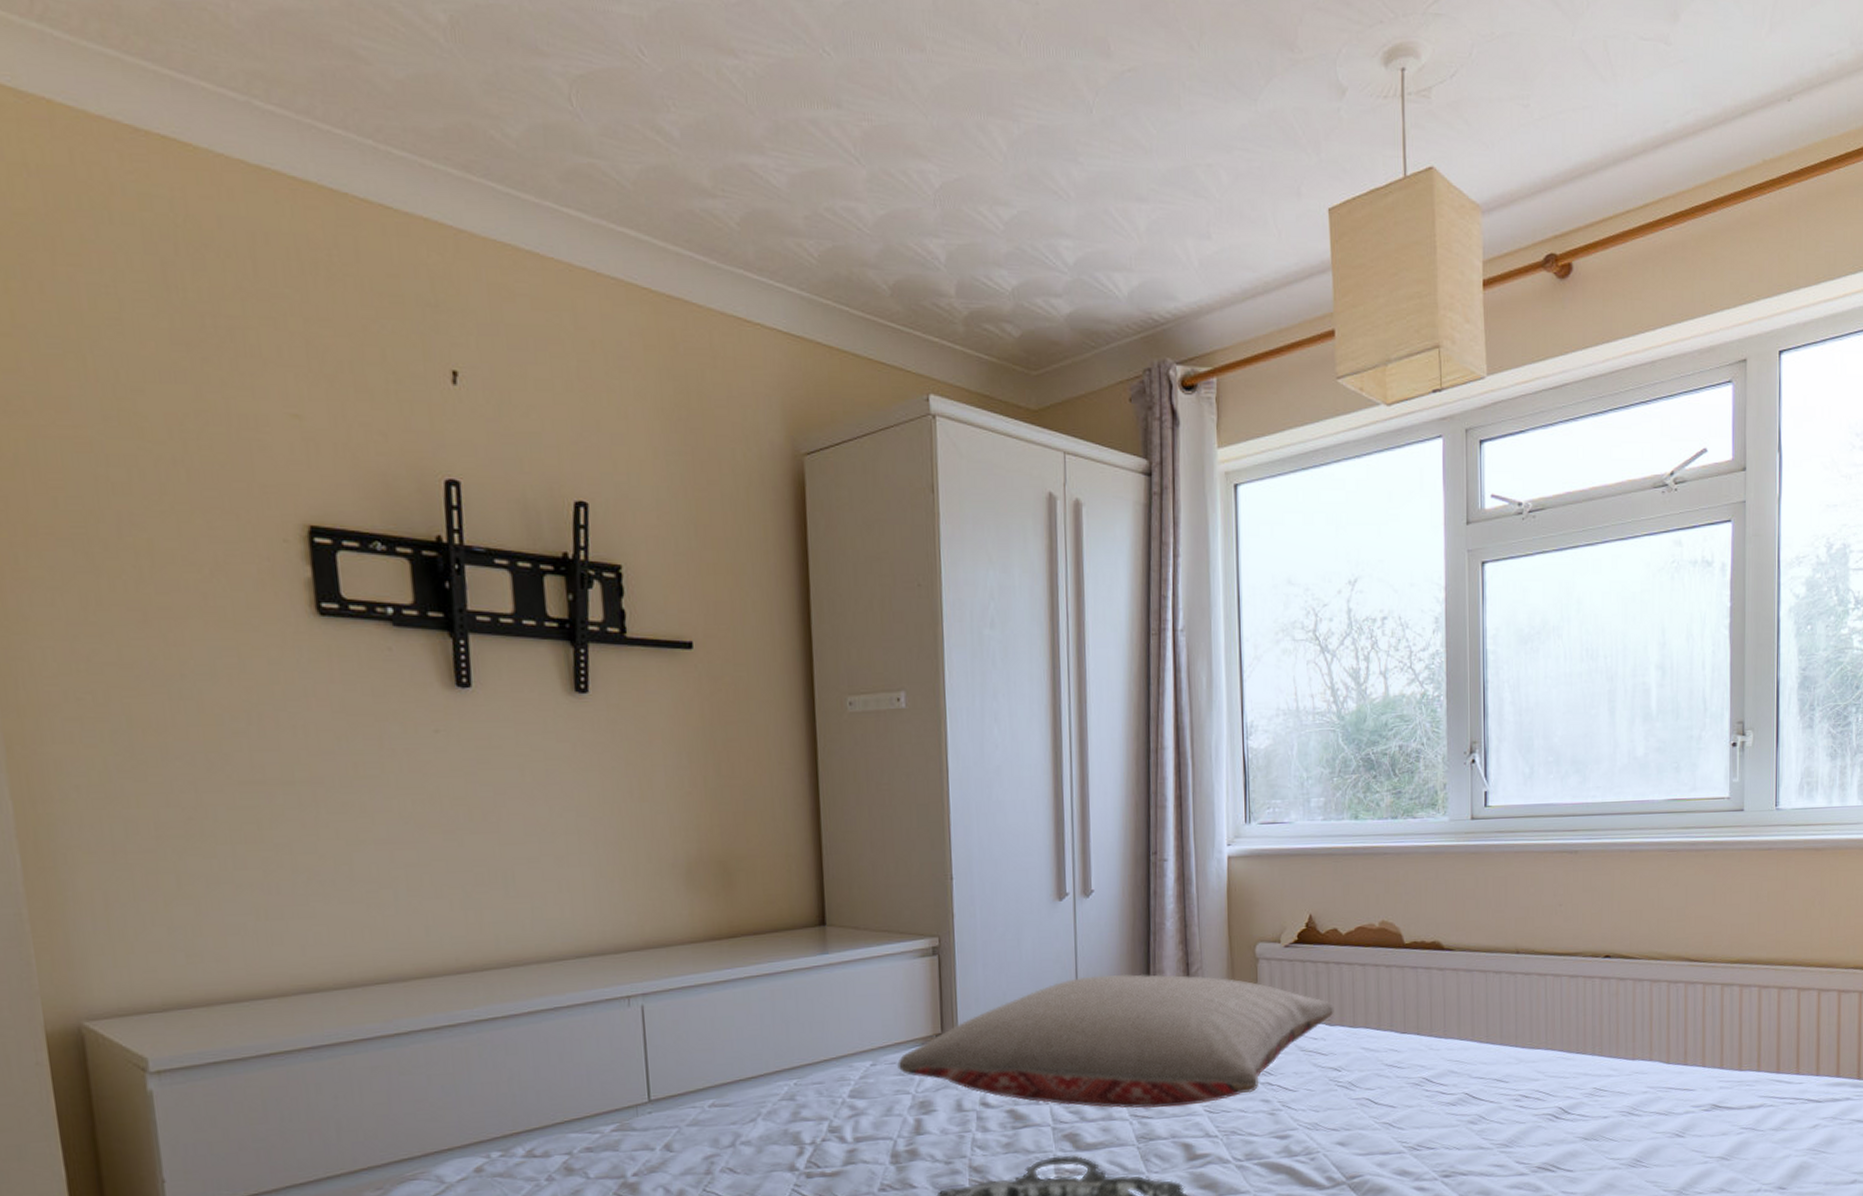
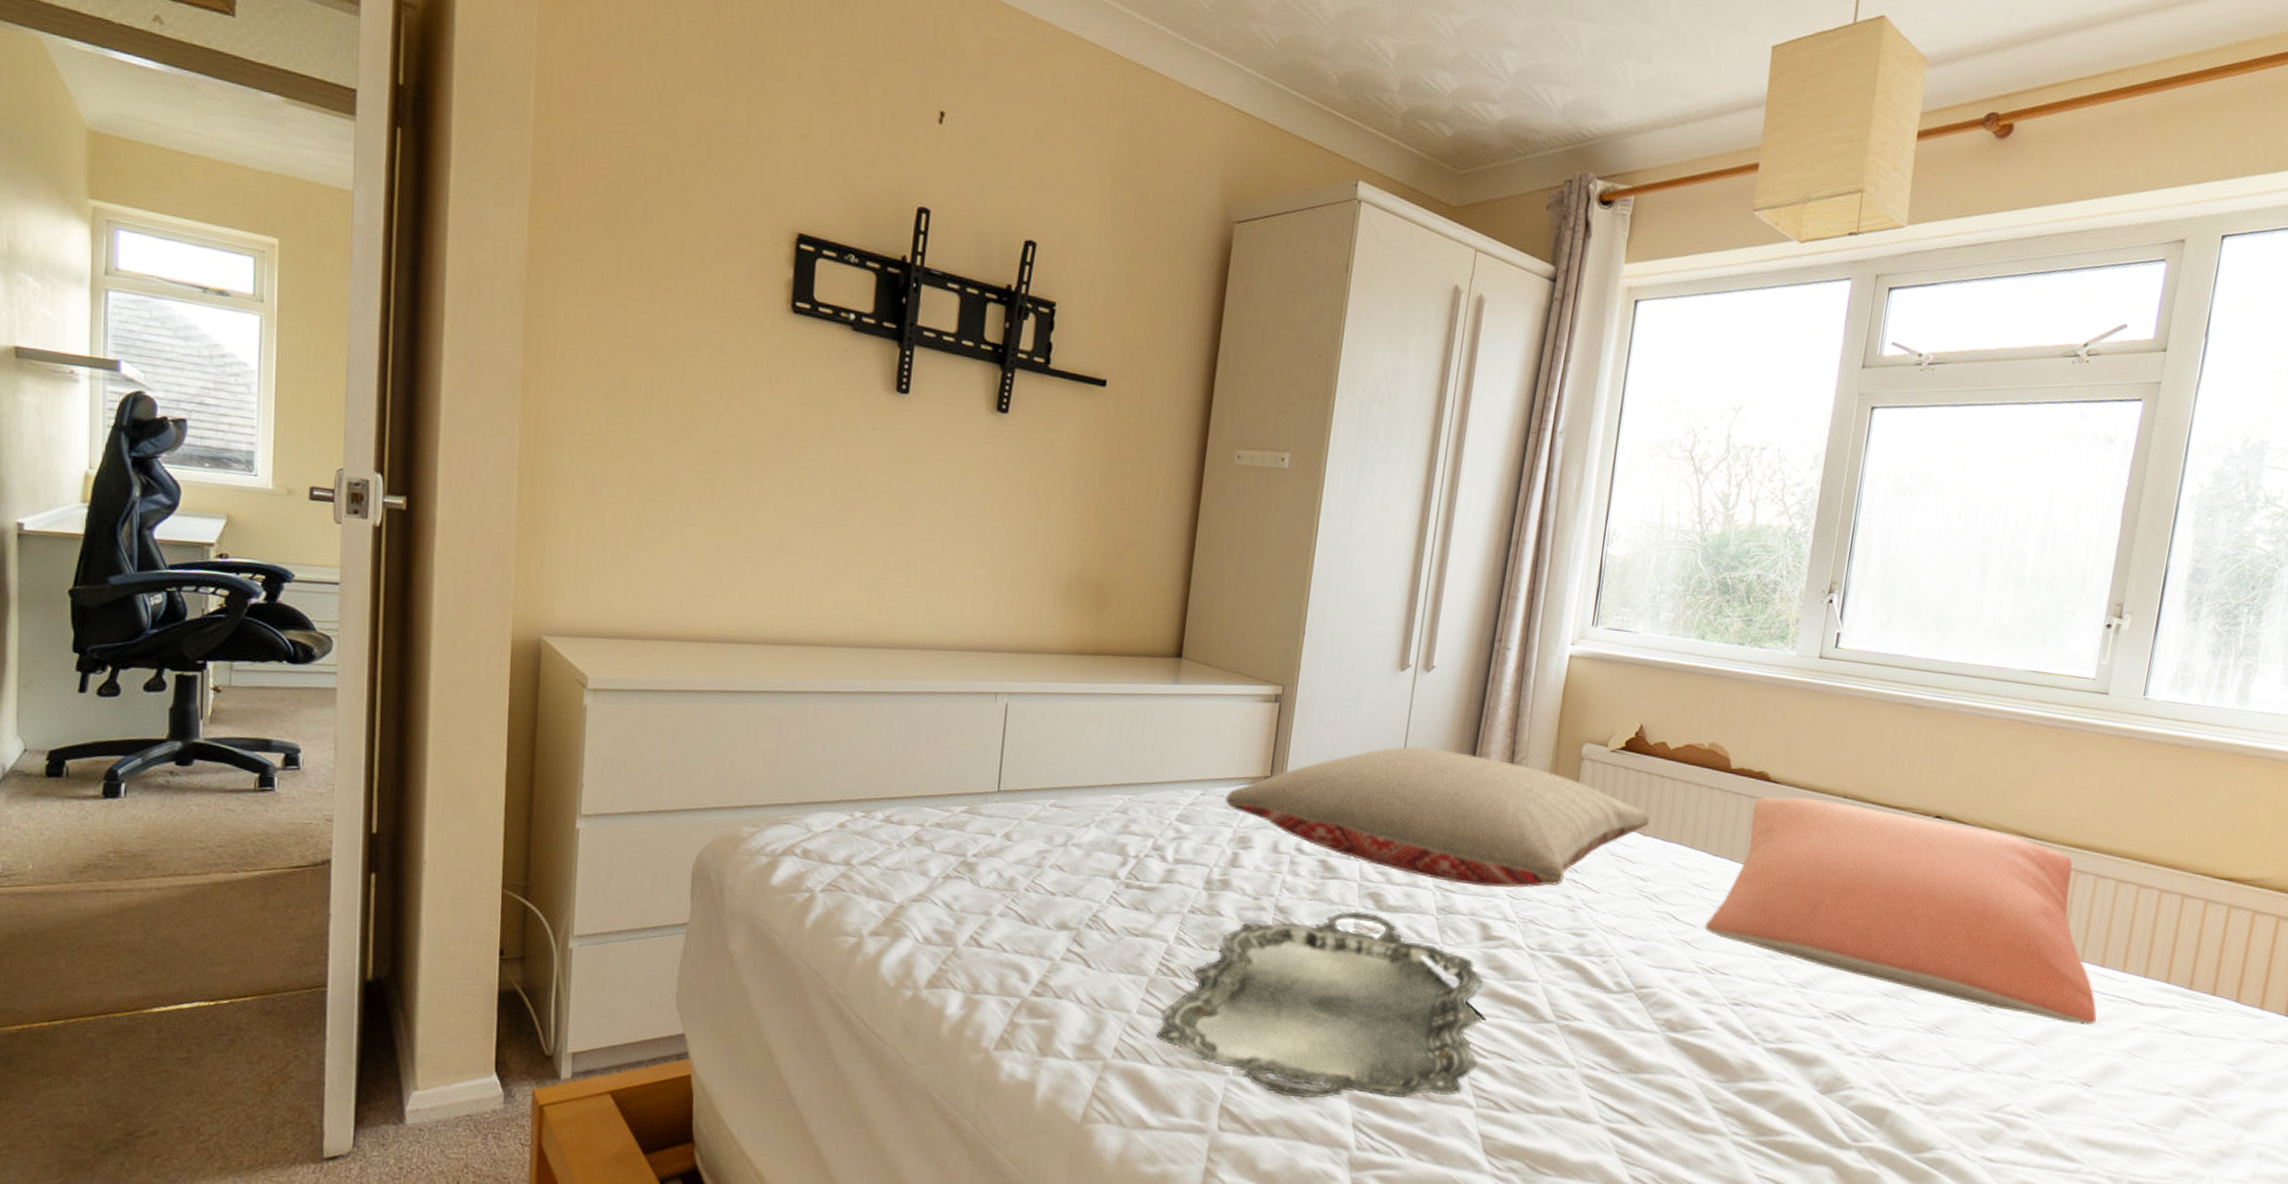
pillow: none [1404,958,1780,1133] -> present [1705,796,2097,1026]

